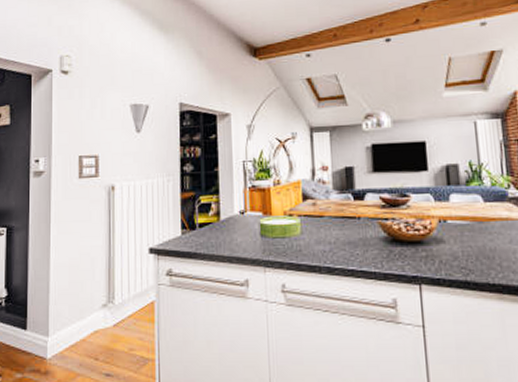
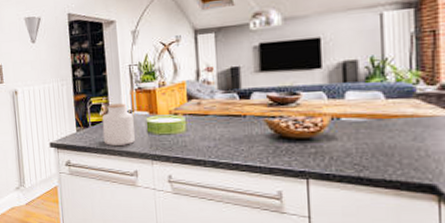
jar: none [211,202,247,251] -> present [102,103,135,146]

